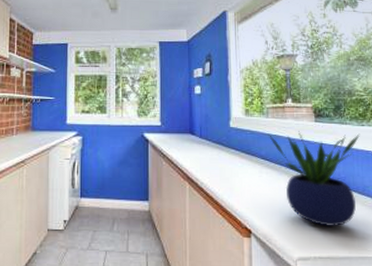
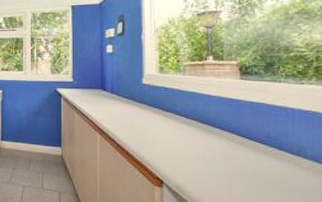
potted plant: present [268,131,360,228] -> none [184,88,297,185]

